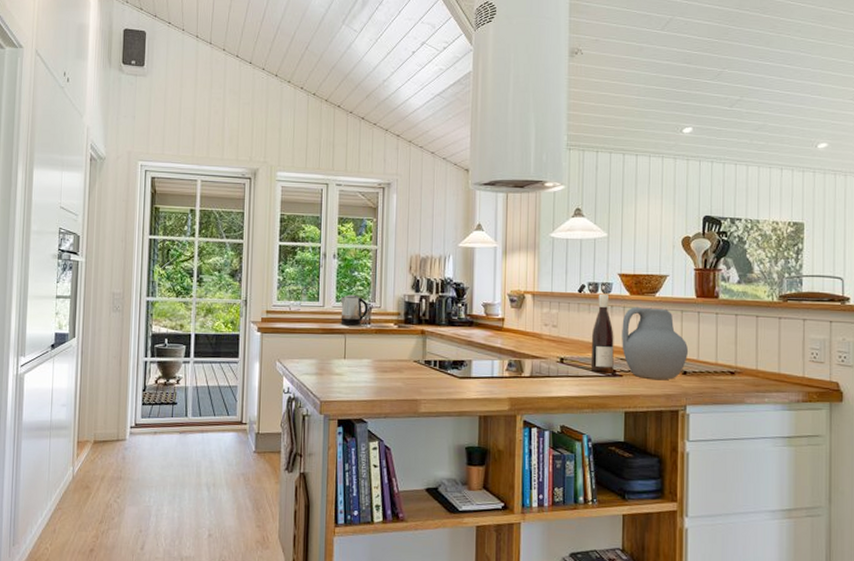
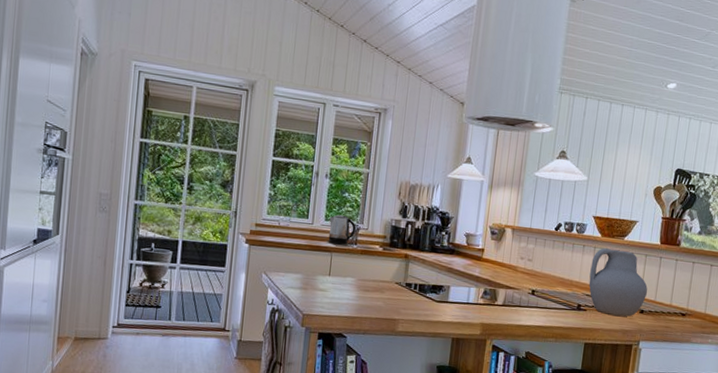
bottle: present [590,293,614,375] -> none [558,233,583,308]

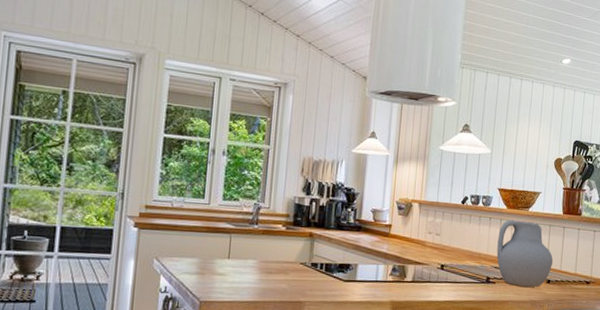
kettle: present [328,214,356,245] -> none [226,193,257,226]

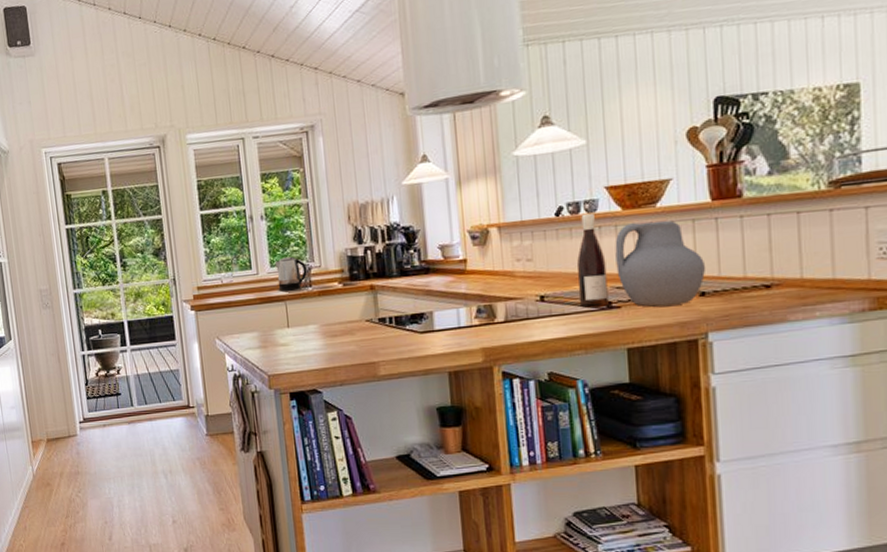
kettle: none [226,193,257,226] -> present [276,256,307,291]
bottle: none [467,206,491,281] -> present [576,212,609,309]

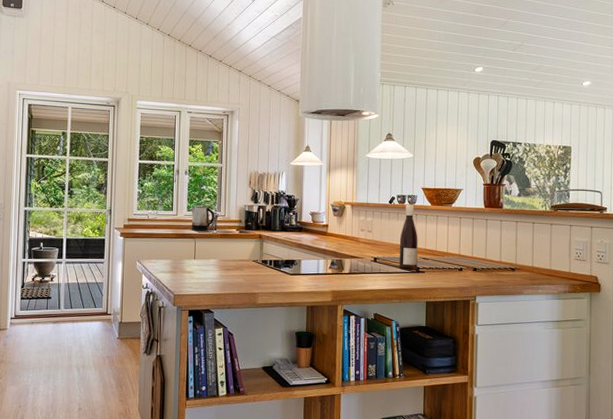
ceramic pitcher: present [615,220,706,307] -> none [424,215,478,276]

